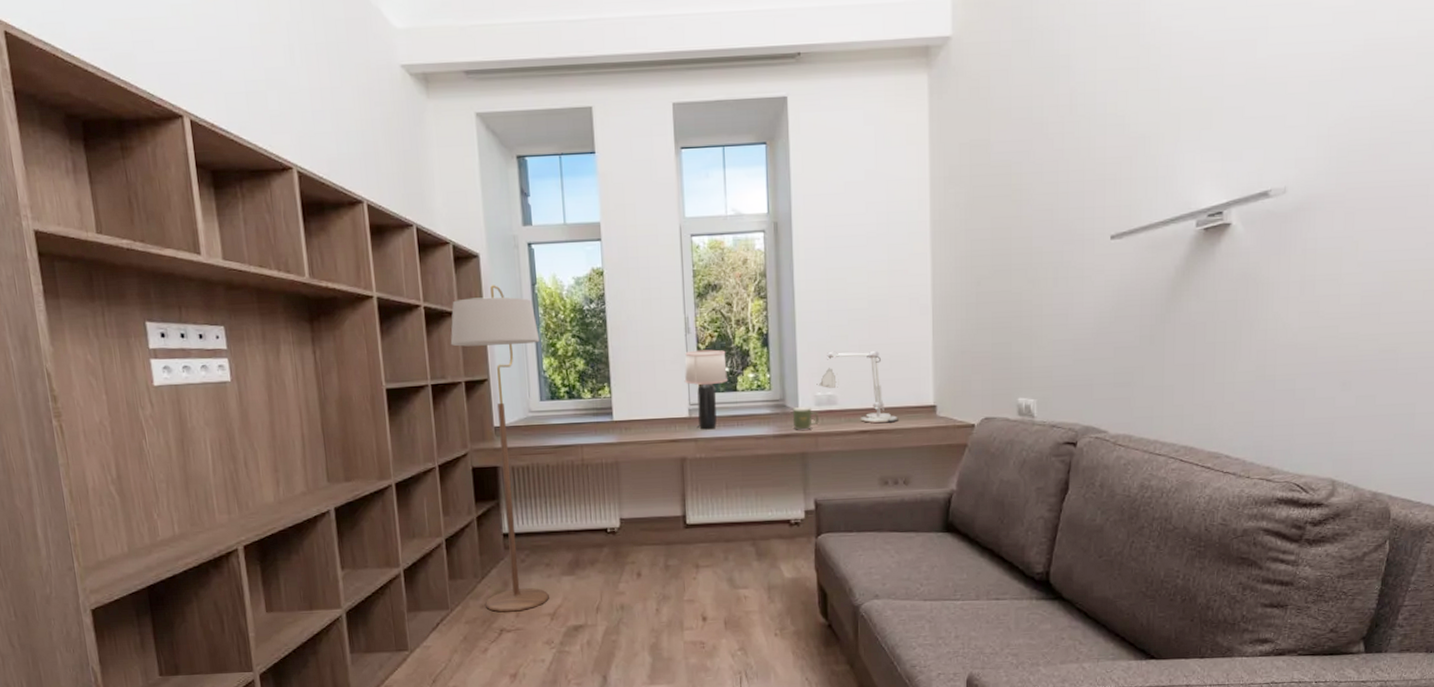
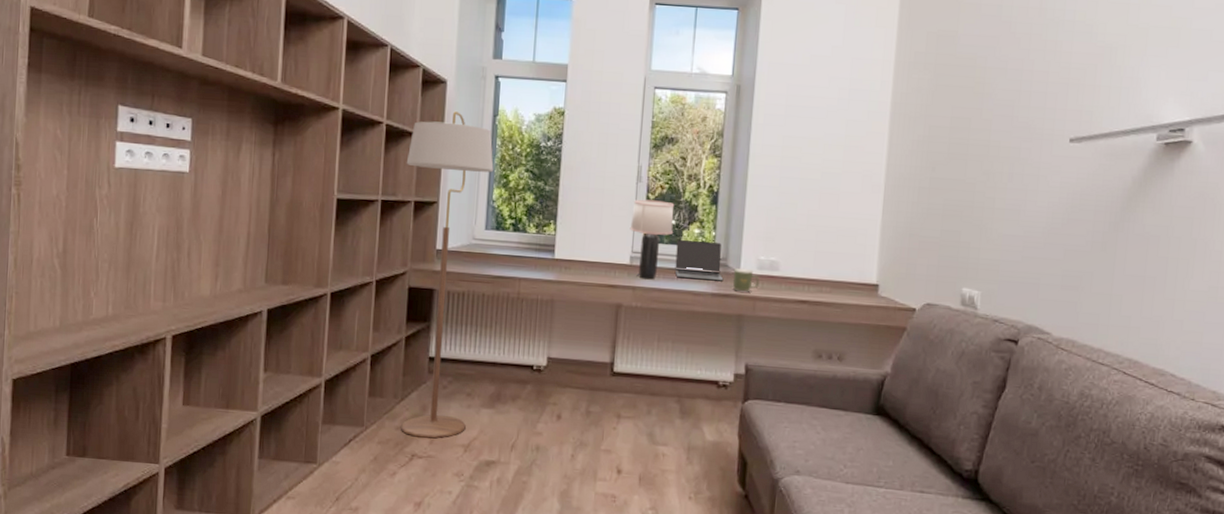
laptop: none [733,384,784,424] -> present [674,239,724,282]
desk lamp: present [816,351,898,424] -> none [761,217,839,297]

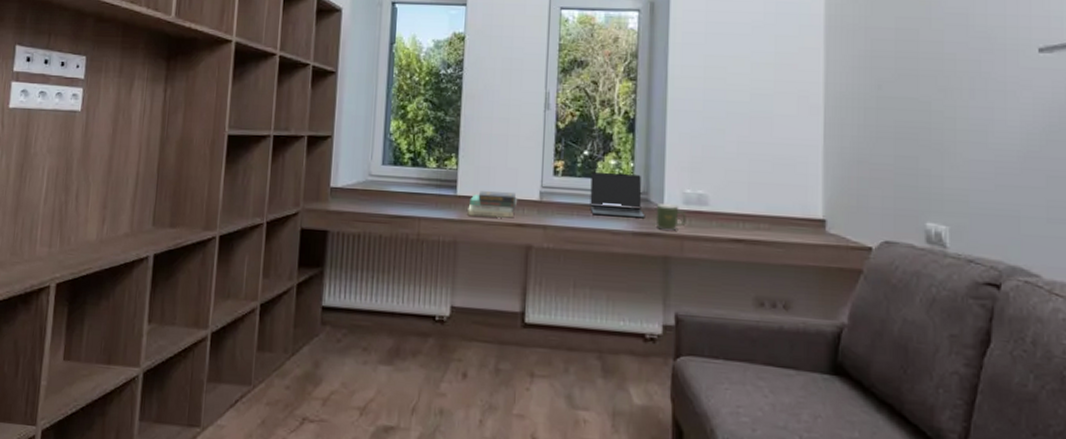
floor lamp: present [401,110,494,439] -> none [291,39,391,400]
books: none [564,254,611,280] -> present [467,190,518,218]
table lamp: present [629,199,675,280] -> none [538,128,587,218]

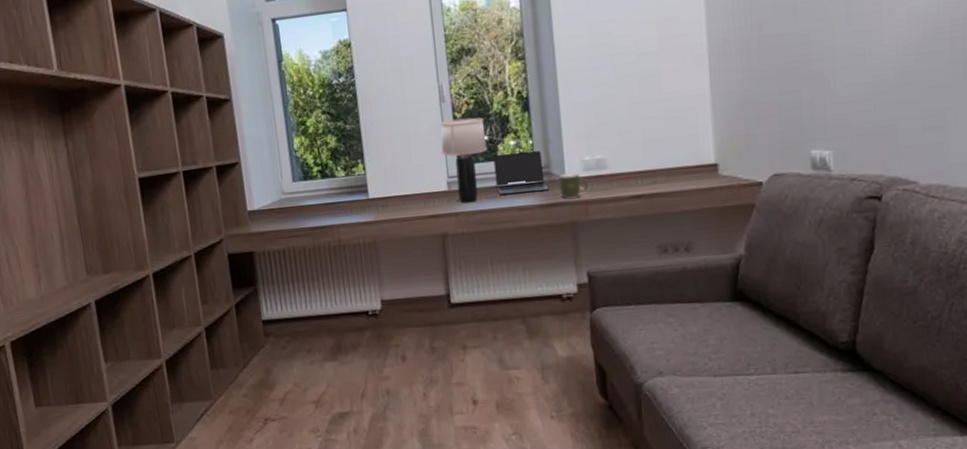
books: present [467,190,518,218] -> none [381,186,428,216]
table lamp: none [538,128,587,218] -> present [440,117,488,203]

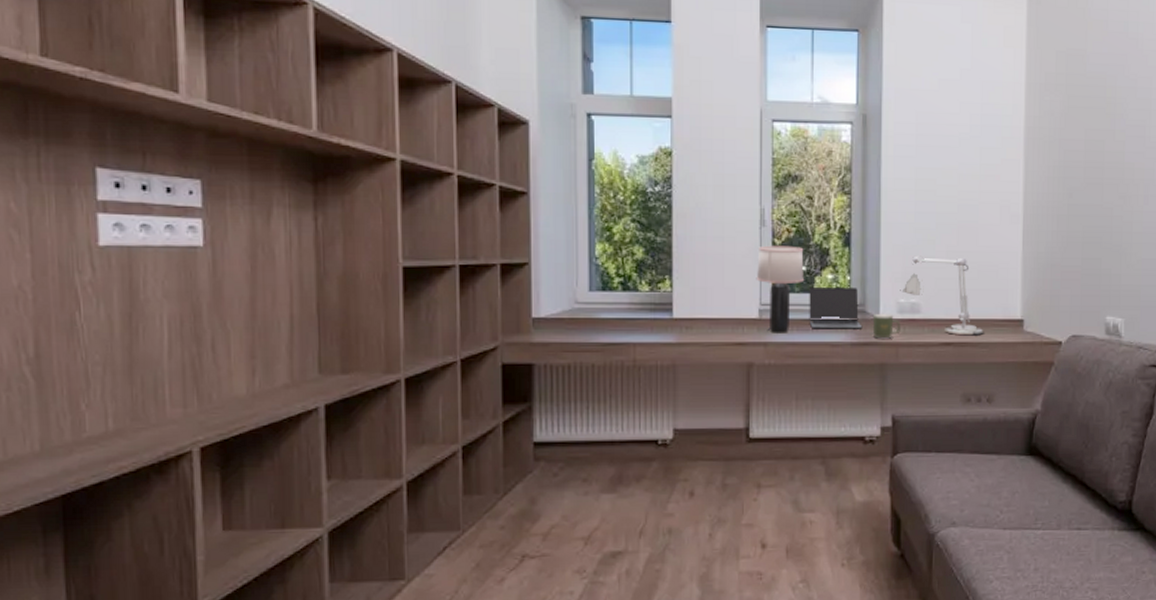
desk lamp: none [584,108,676,187] -> present [900,256,984,336]

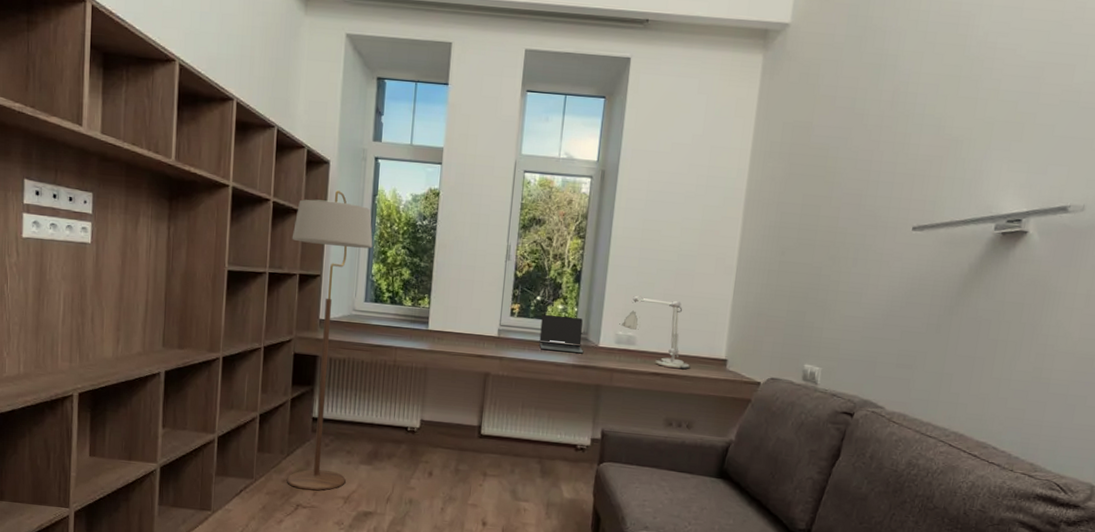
floor lamp: none [486,155,593,535] -> present [287,189,373,491]
table lamp: present [756,245,805,333] -> none [498,276,540,351]
mug: present [872,314,901,339] -> none [592,342,617,364]

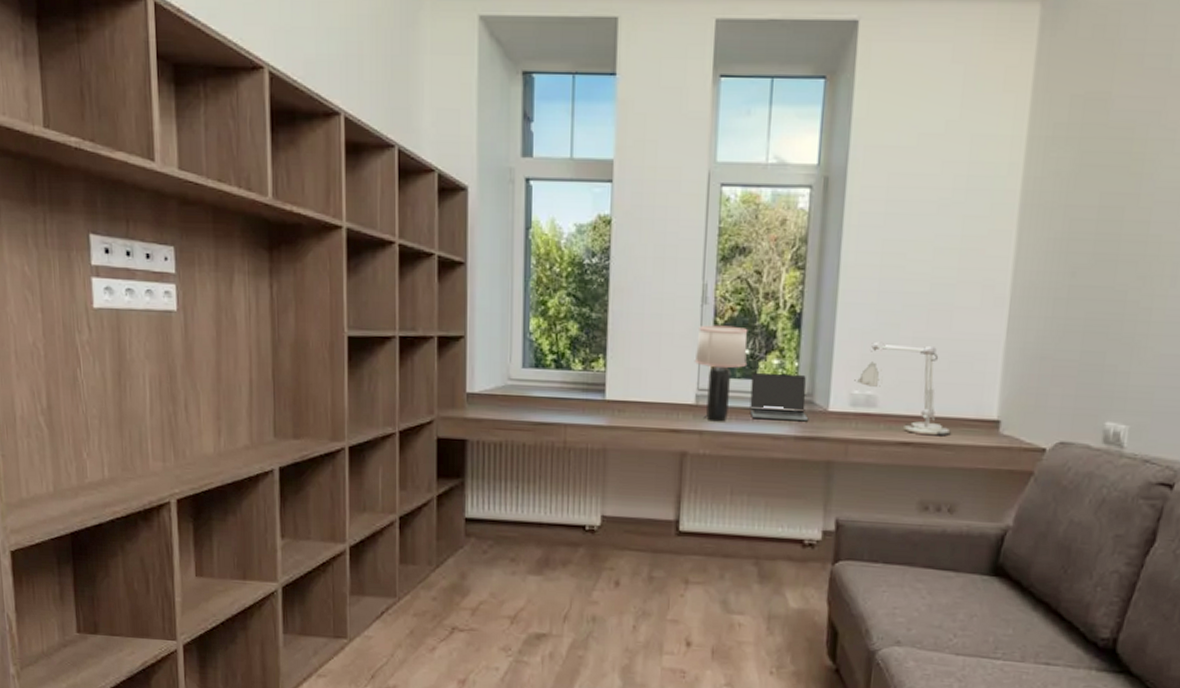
floor lamp: present [287,189,373,491] -> none [425,223,529,610]
table lamp: none [498,276,540,351] -> present [694,325,748,422]

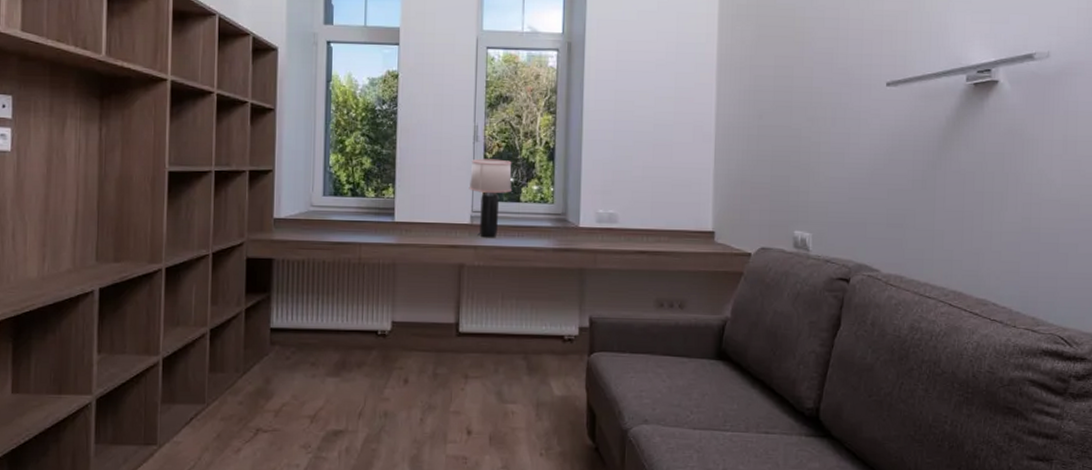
laptop: present [749,372,809,422] -> none [515,196,564,236]
desk lamp: present [854,341,951,437] -> none [599,170,677,246]

